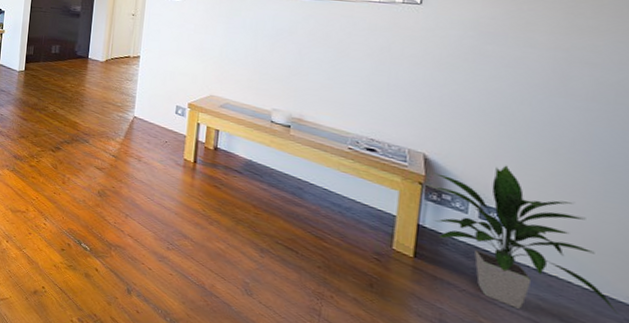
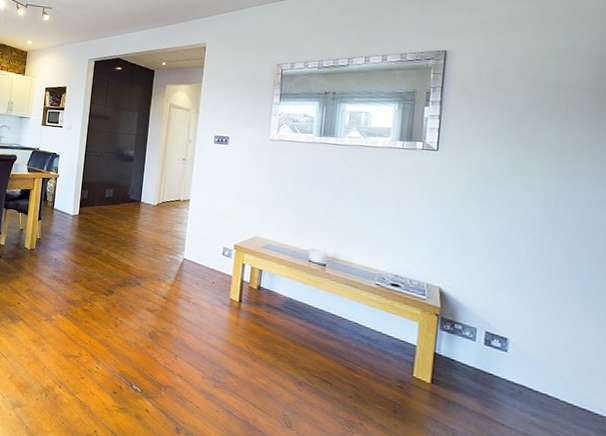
indoor plant: present [432,165,620,315] -> none [446,296,596,426]

